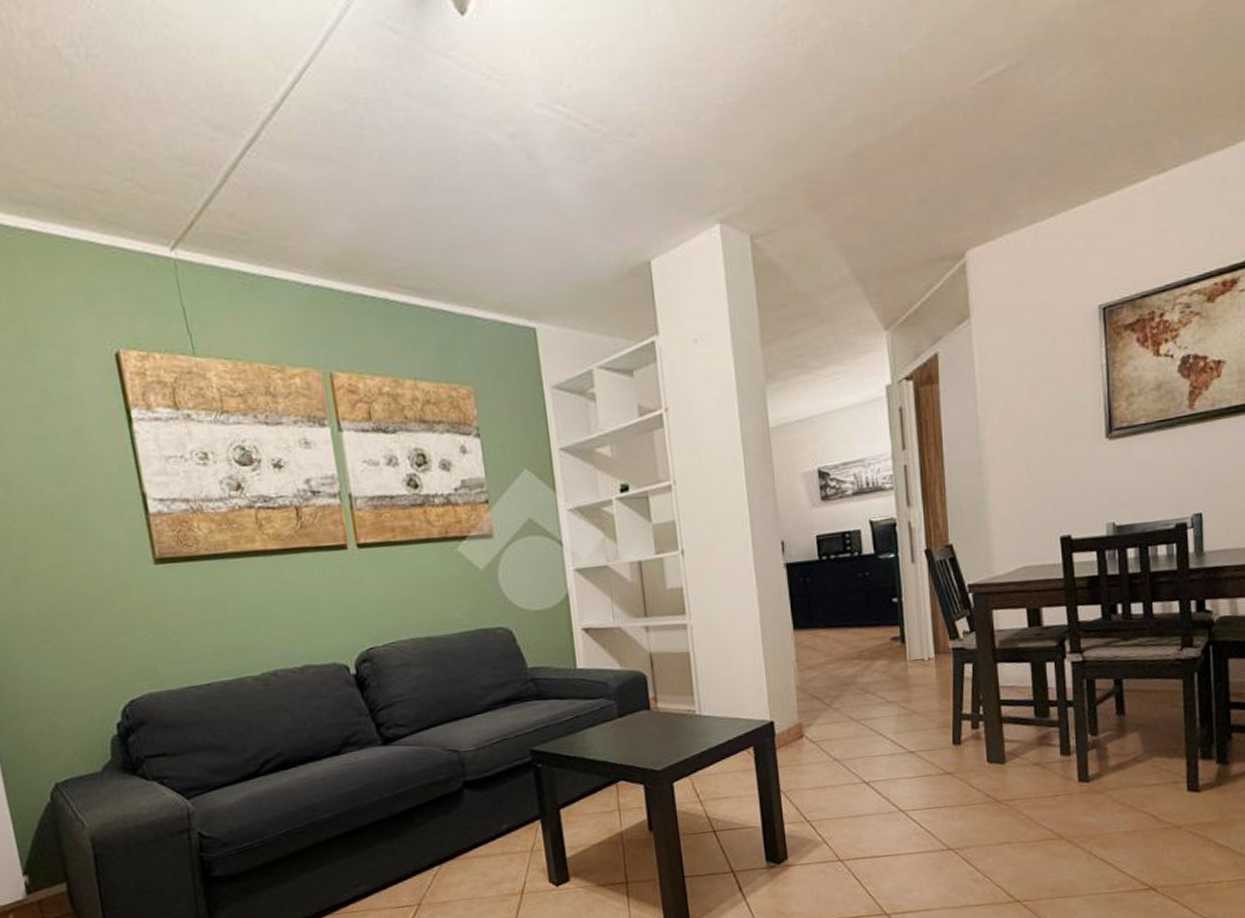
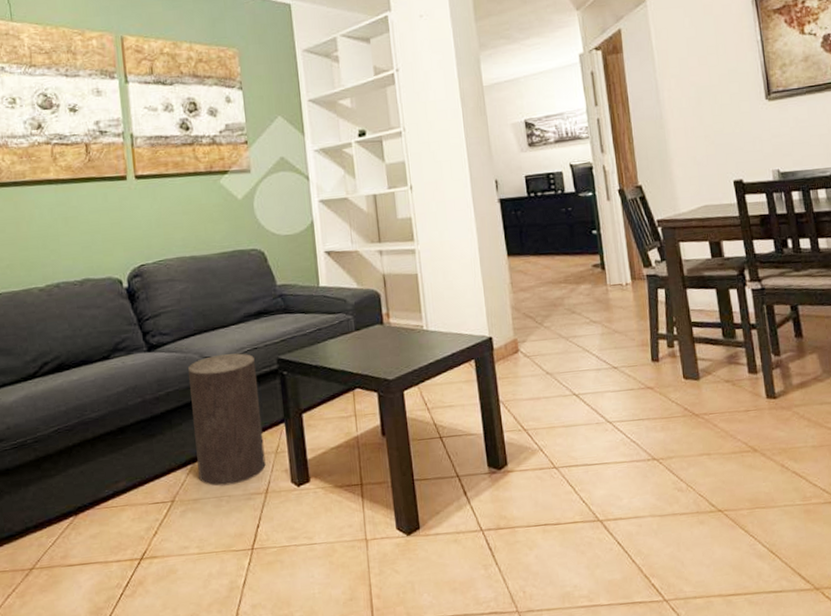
stool: none [430,745,521,888] -> present [188,353,266,487]

